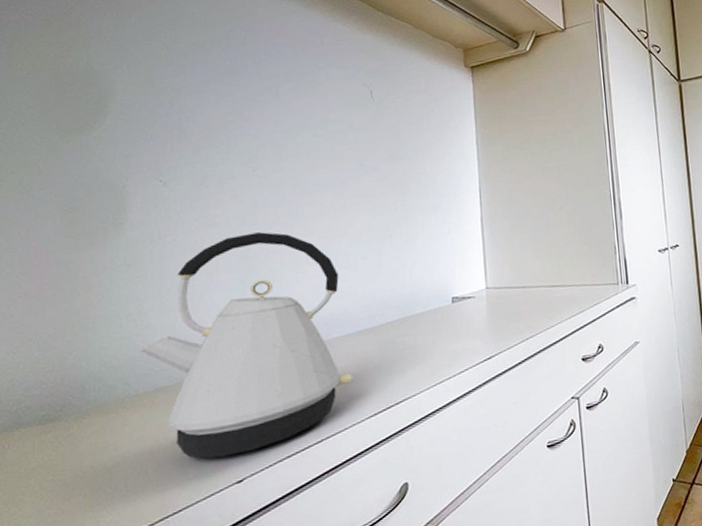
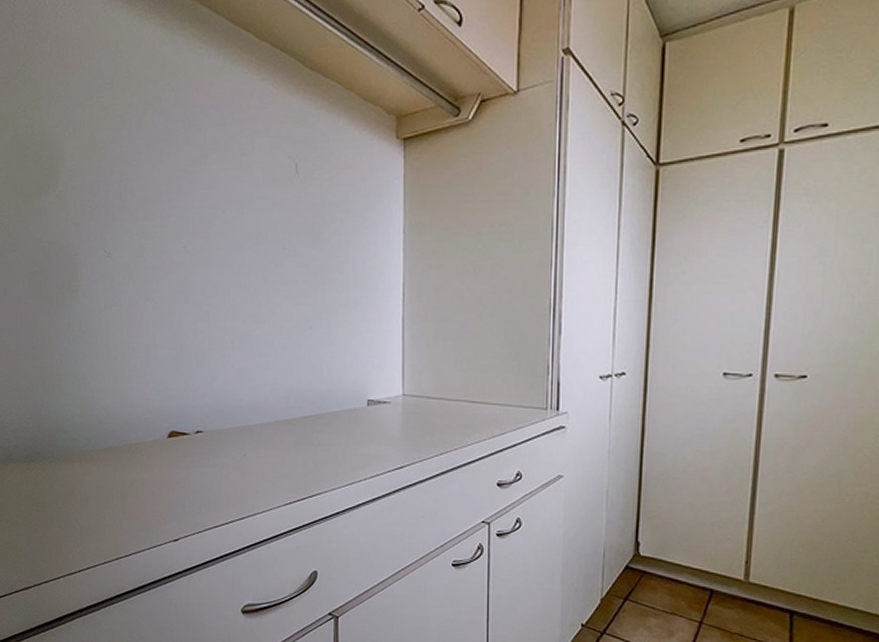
kettle: present [139,232,353,459] -> none [94,311,271,517]

